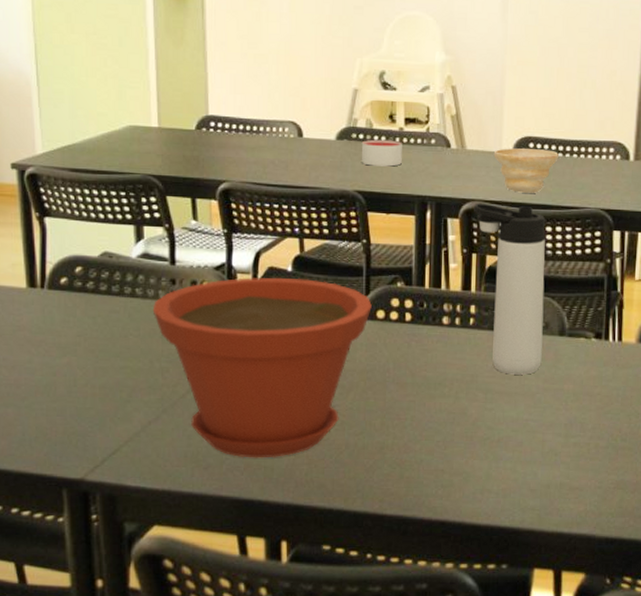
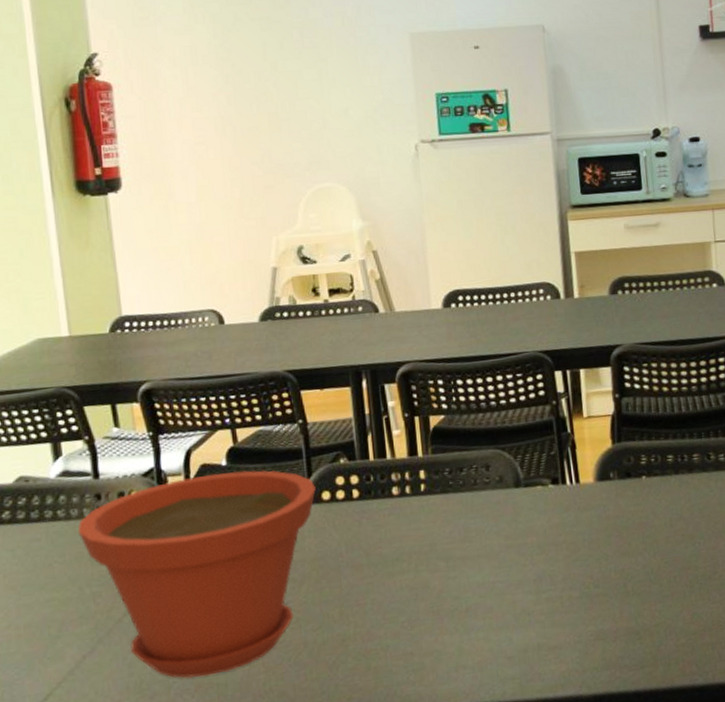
candle: present [361,139,402,167] -> none [286,313,331,343]
thermos bottle: present [474,204,546,375] -> none [410,360,501,537]
bowl: present [493,147,559,193] -> none [423,300,489,348]

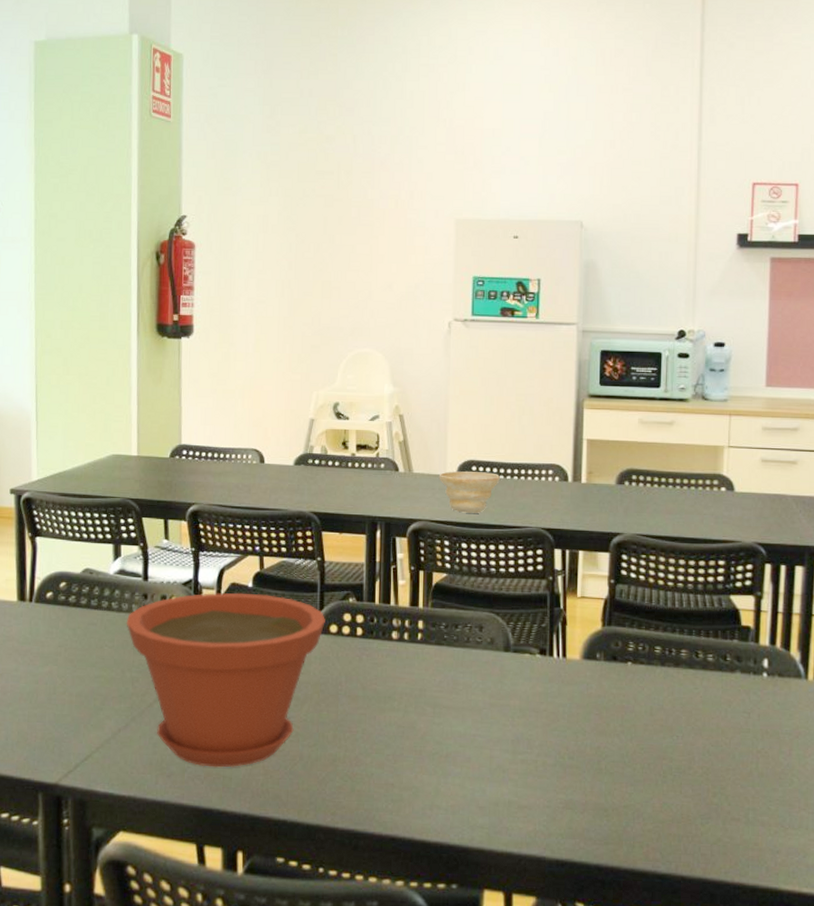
bowl: none [423,300,489,348] -> present [438,470,500,513]

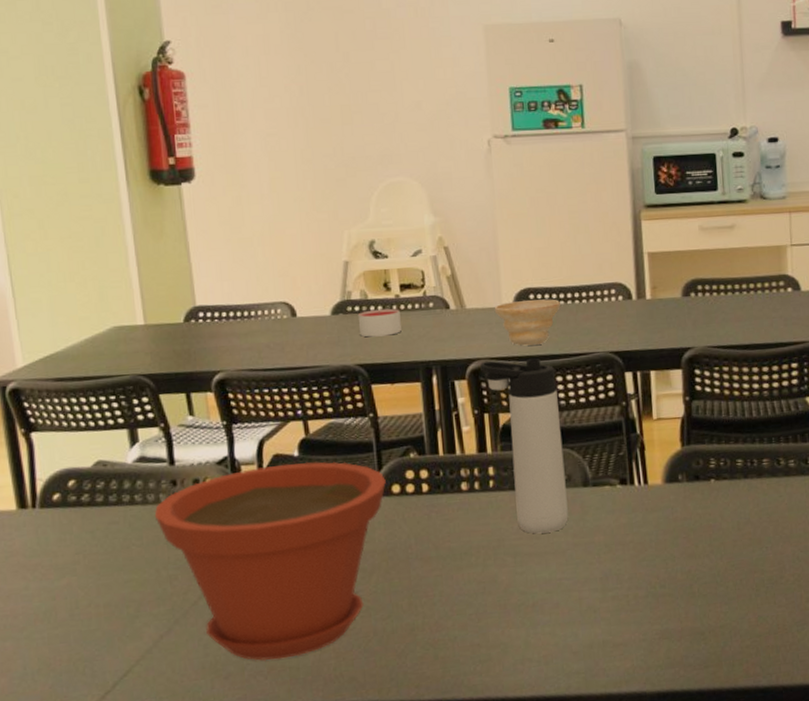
candle: none [316,464,354,489] -> present [357,308,402,337]
thermos bottle: none [421,523,489,690] -> present [480,359,568,534]

